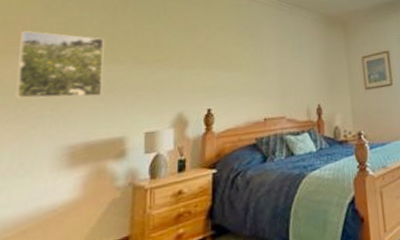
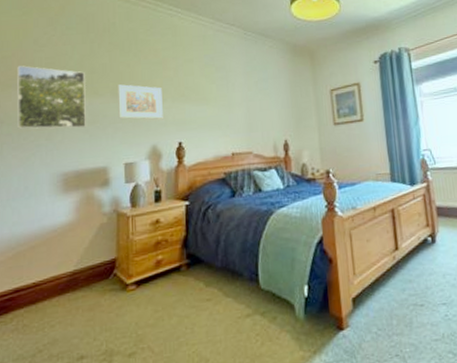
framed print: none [141,51,191,87] -> present [118,84,163,119]

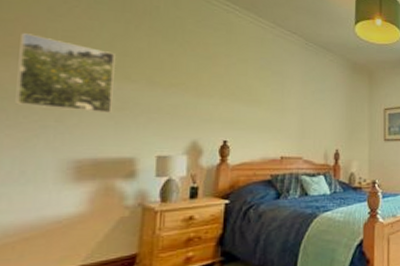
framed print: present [118,84,163,119] -> none [154,73,209,115]

